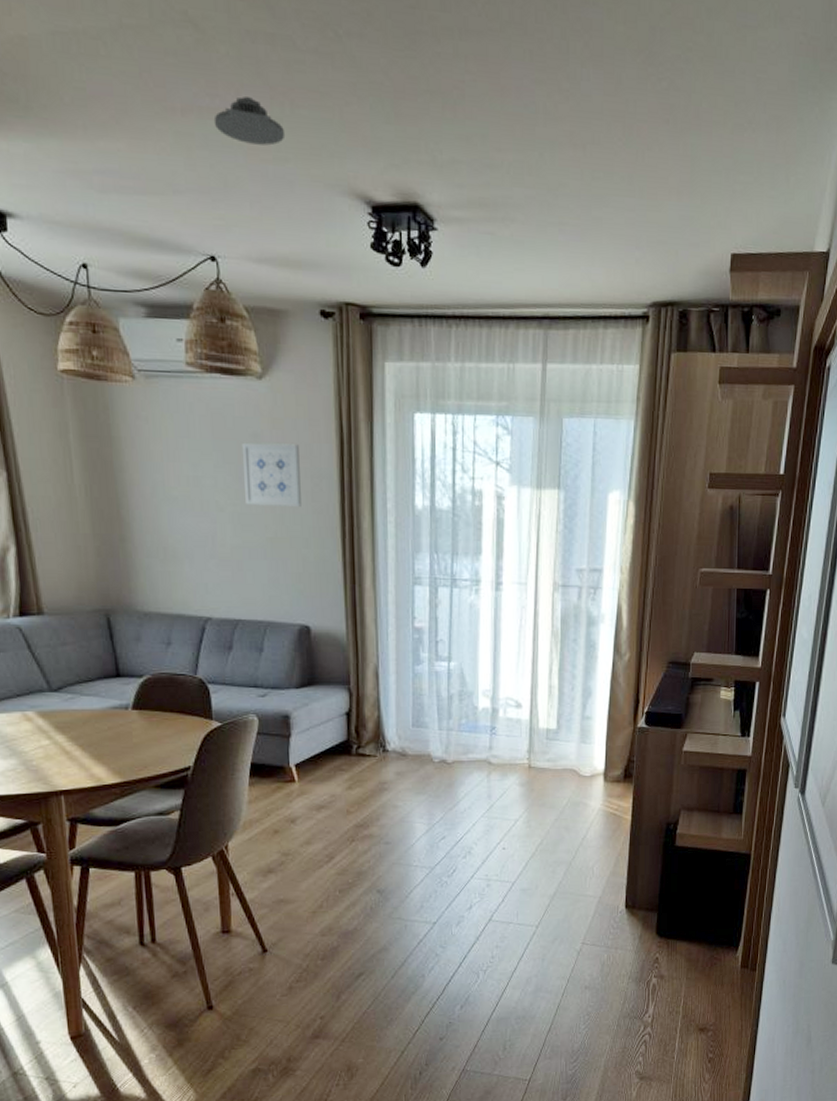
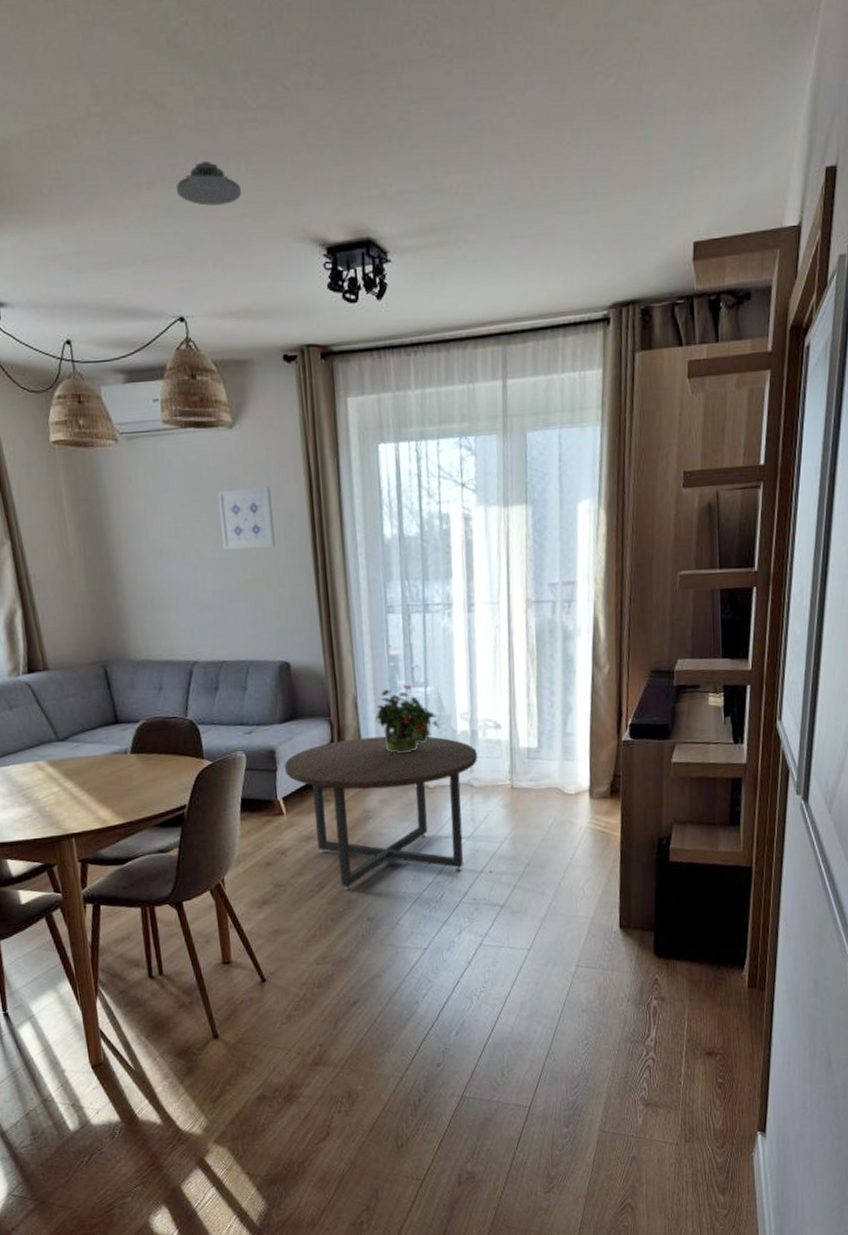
coffee table: none [298,708,497,863] -> present [284,736,477,891]
potted plant: none [397,657,461,726] -> present [376,684,440,753]

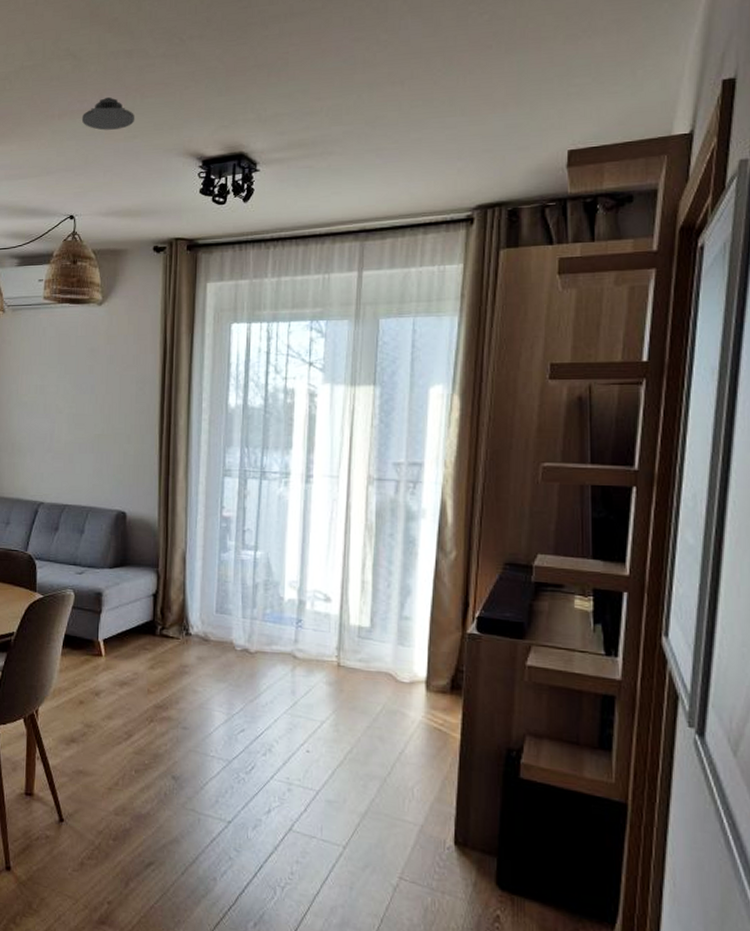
wall art: present [217,487,275,551] -> none [80,356,128,408]
coffee table: present [284,736,477,891] -> none [108,592,303,745]
potted plant: present [376,684,440,753] -> none [202,546,267,613]

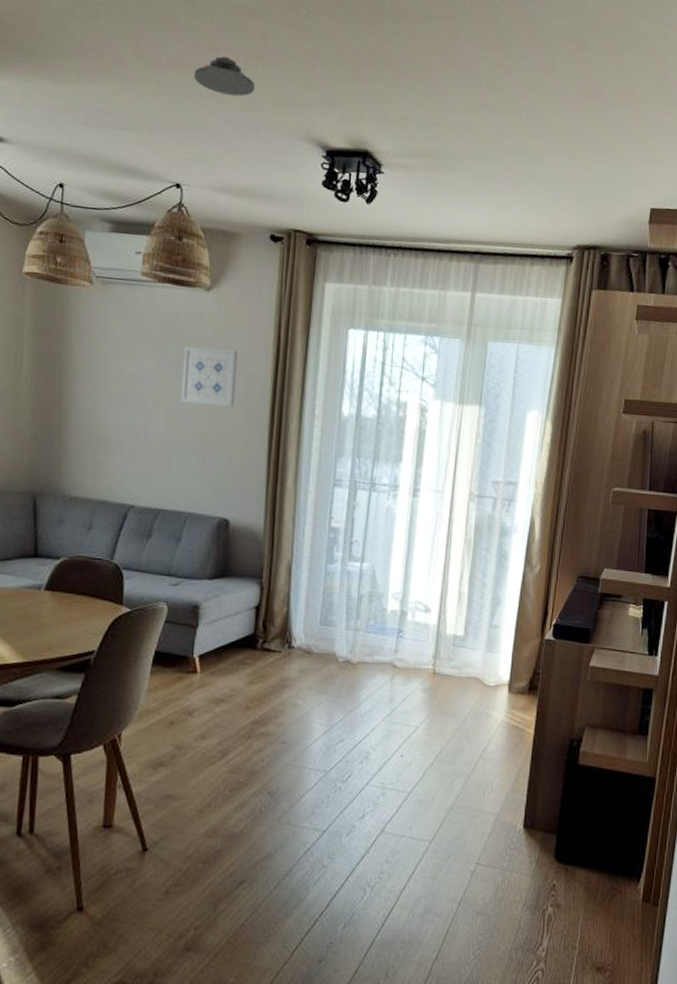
wall art: none [80,356,128,408] -> present [181,346,237,407]

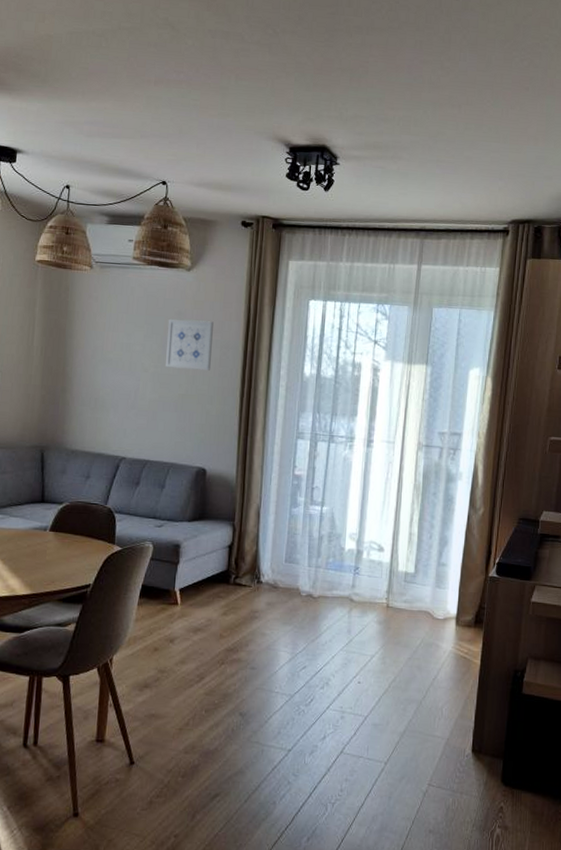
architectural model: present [193,56,256,97] -> none [177,73,230,106]

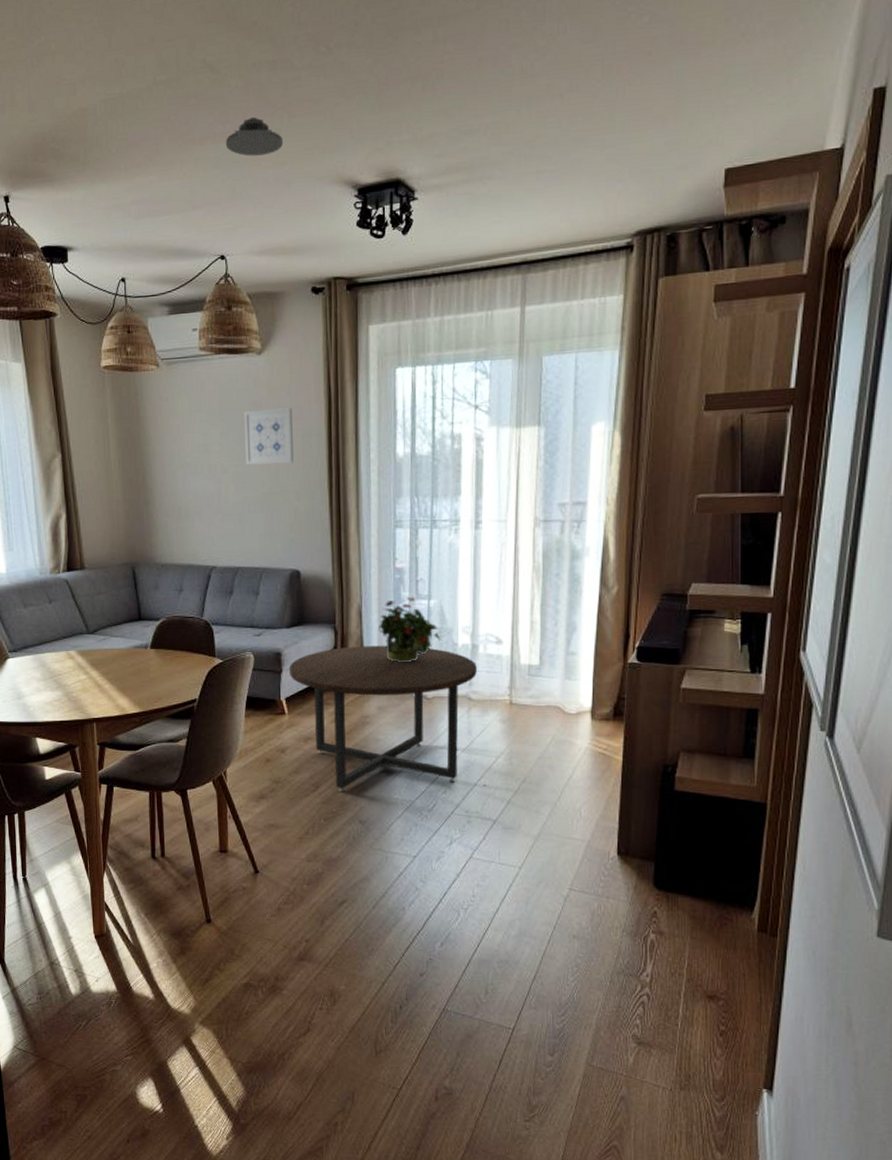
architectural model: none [177,73,230,106] -> present [225,117,284,157]
coffee table: none [185,543,360,685] -> present [288,645,477,793]
potted plant: none [274,501,330,562] -> present [379,596,441,662]

